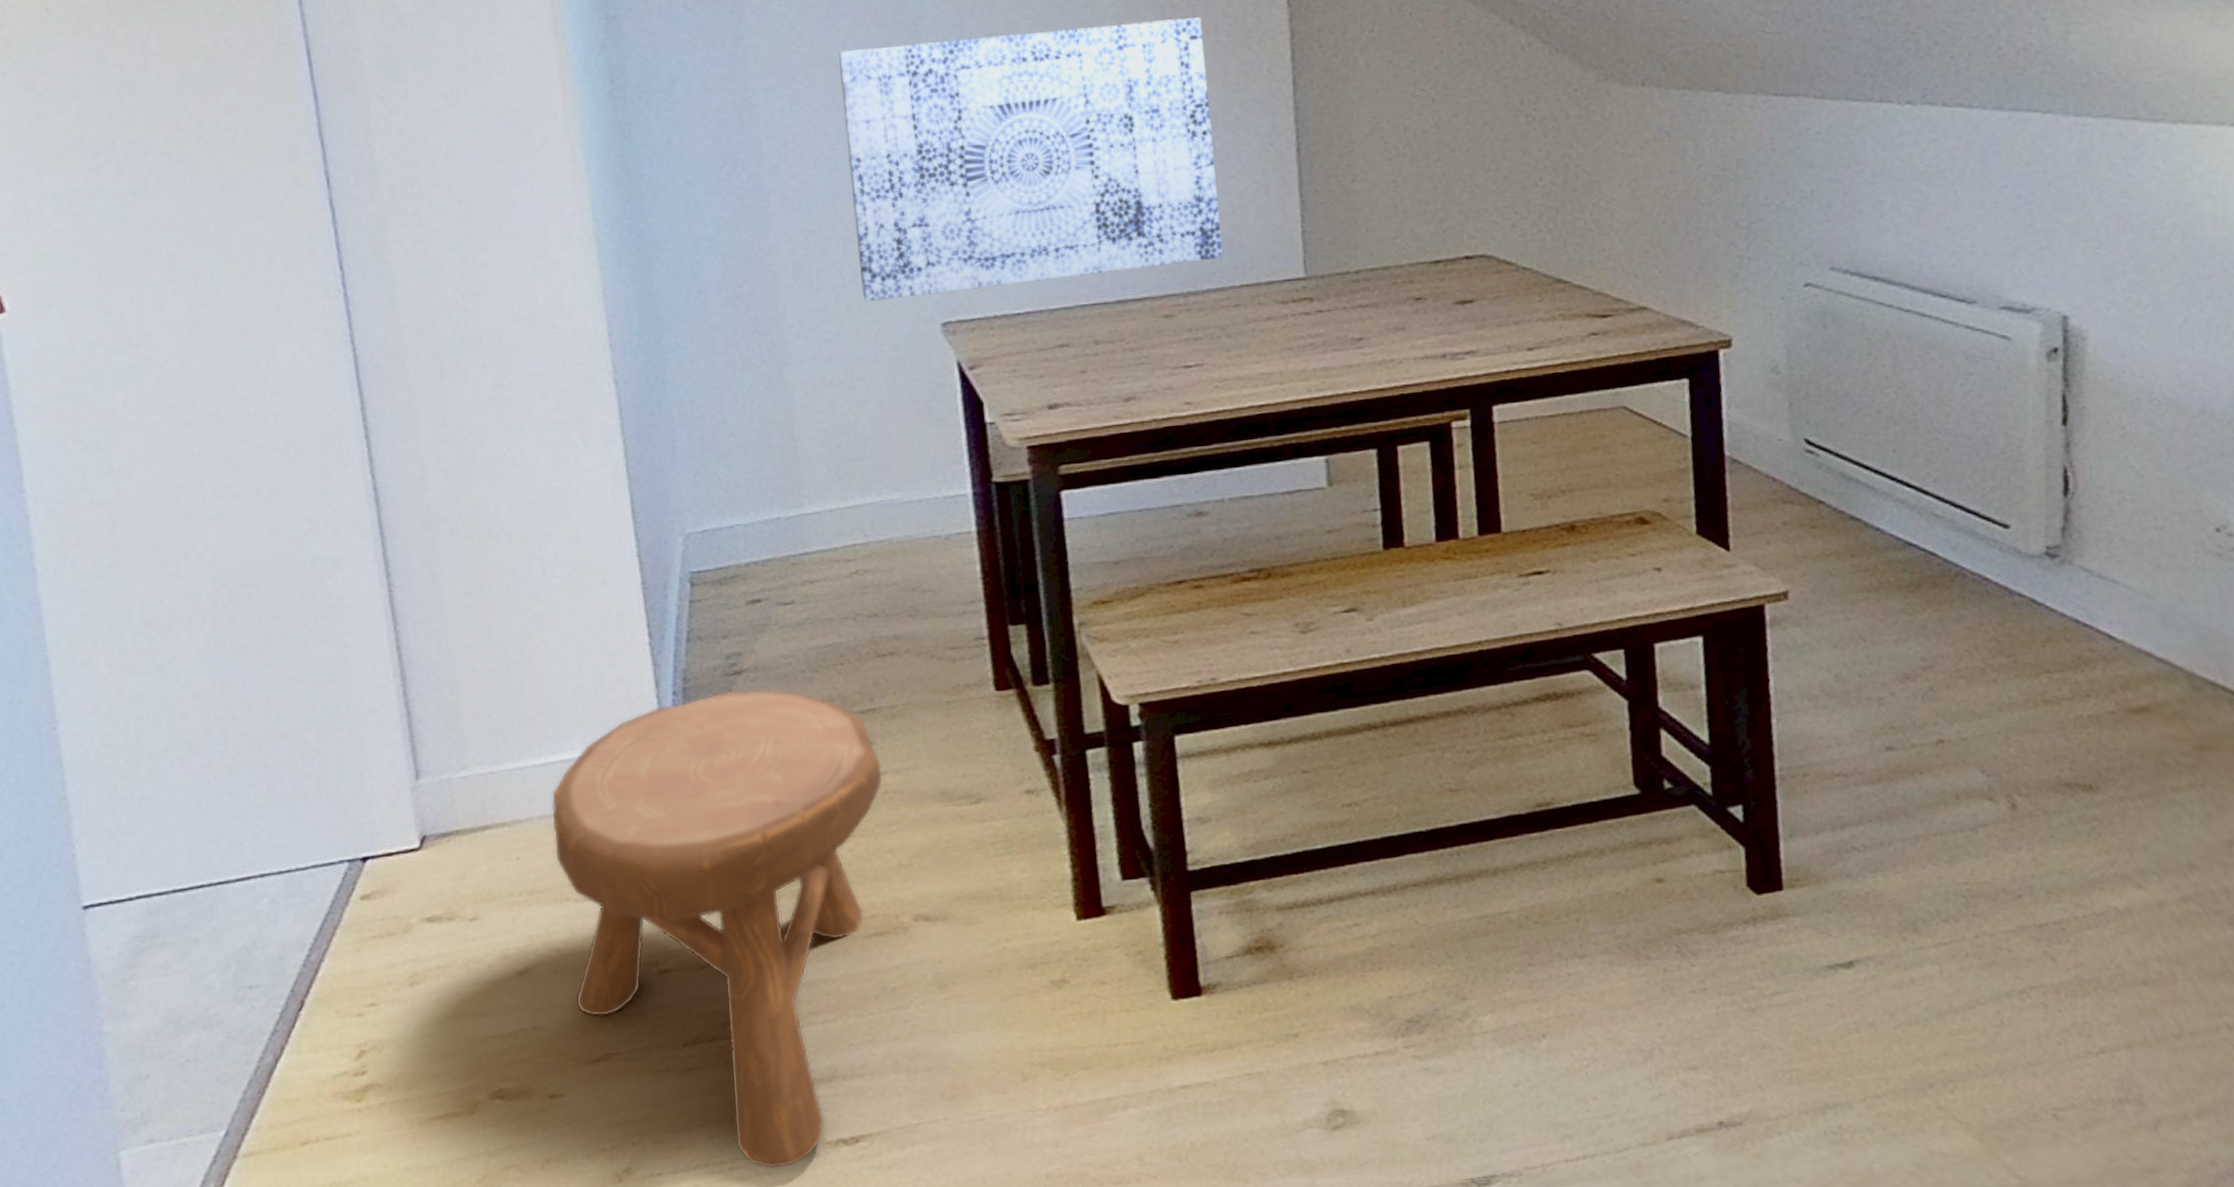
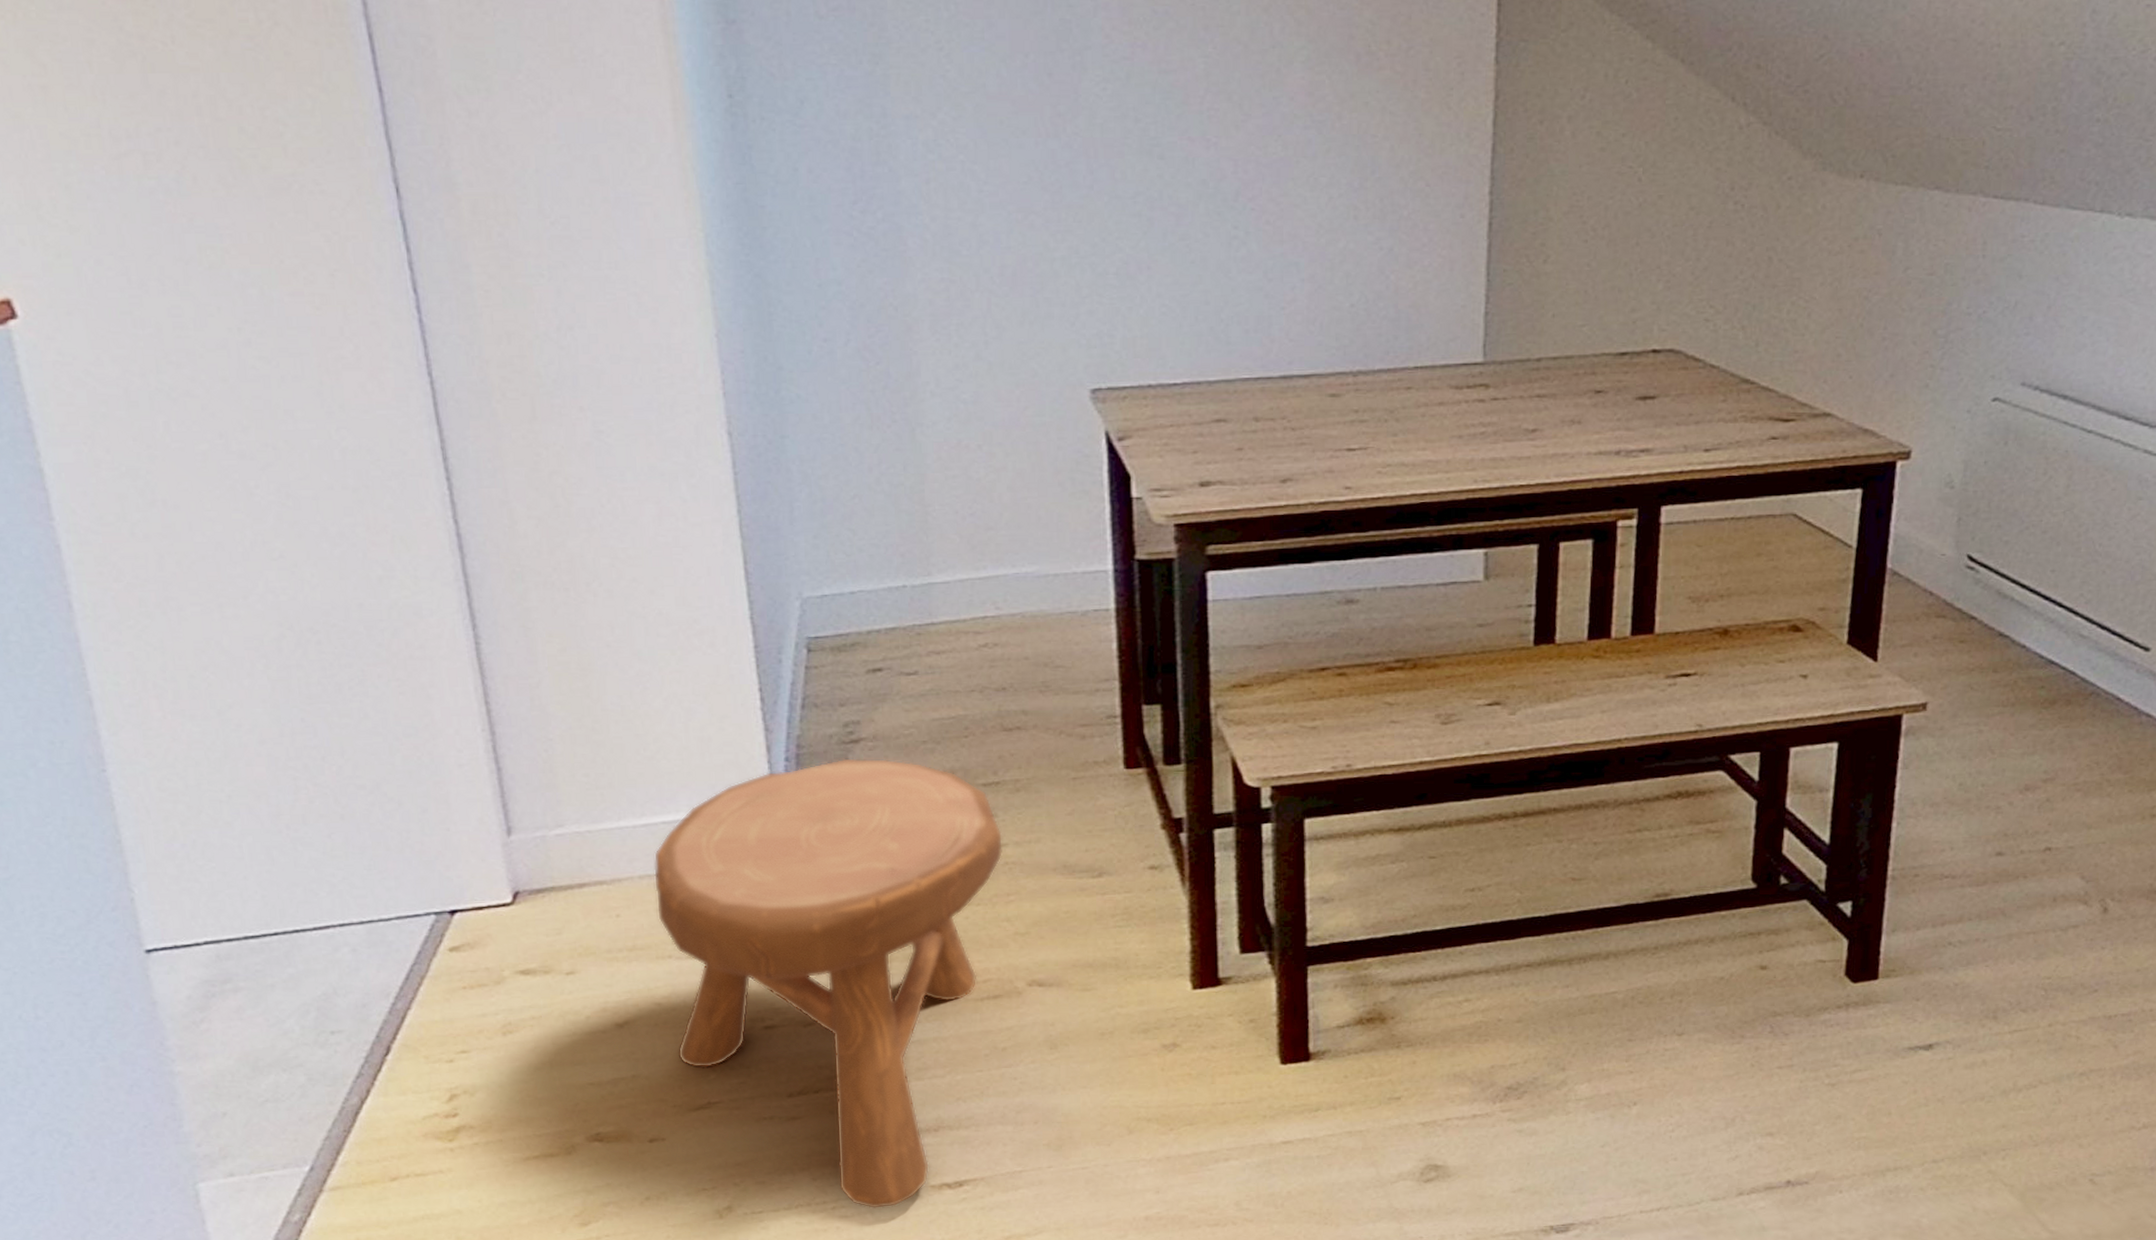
wall art: present [838,17,1223,301] -> none [991,68,1400,362]

